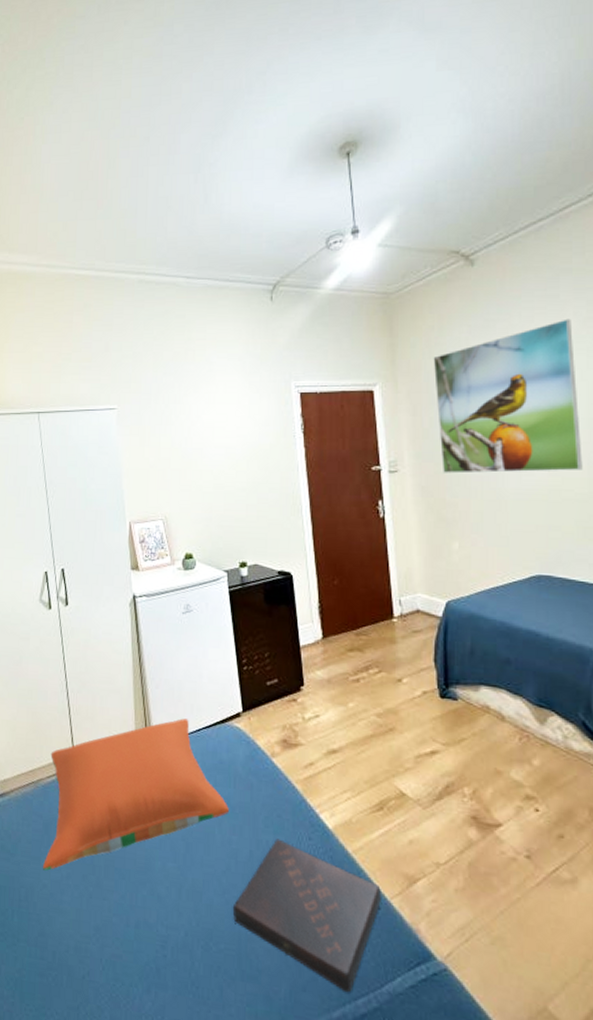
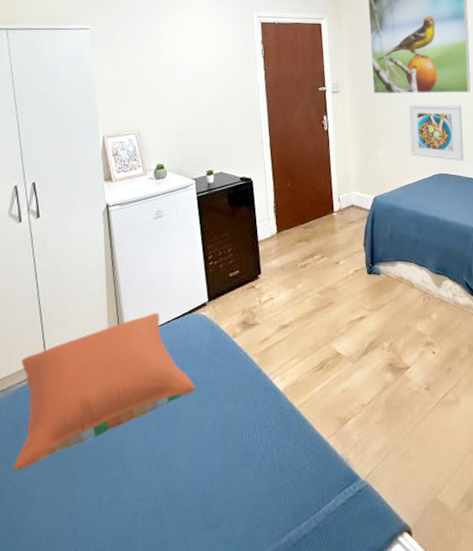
book: present [232,838,381,993] -> none [197,405,320,521]
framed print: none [492,485,575,561] -> present [408,104,464,162]

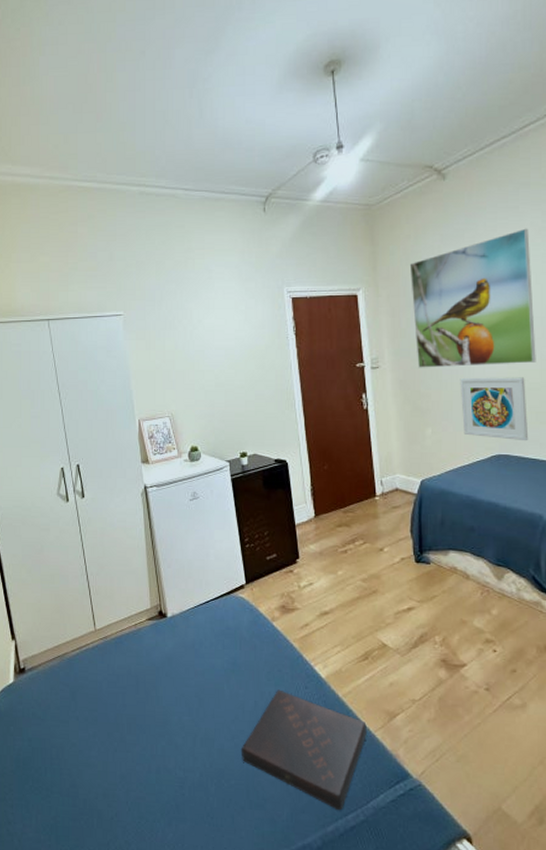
pillow: present [14,313,196,472] -> none [72,592,237,732]
book: none [197,405,320,521] -> present [240,689,367,811]

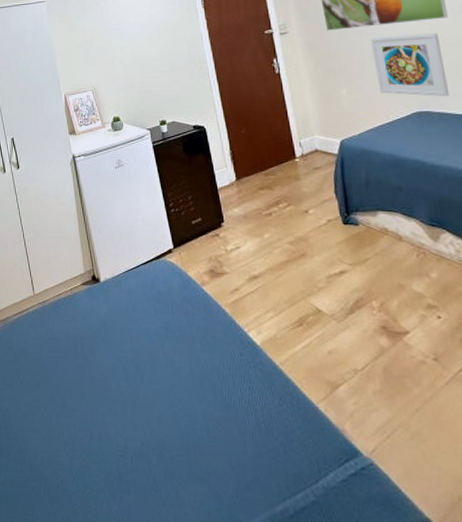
book: present [240,689,367,811] -> none [180,356,309,489]

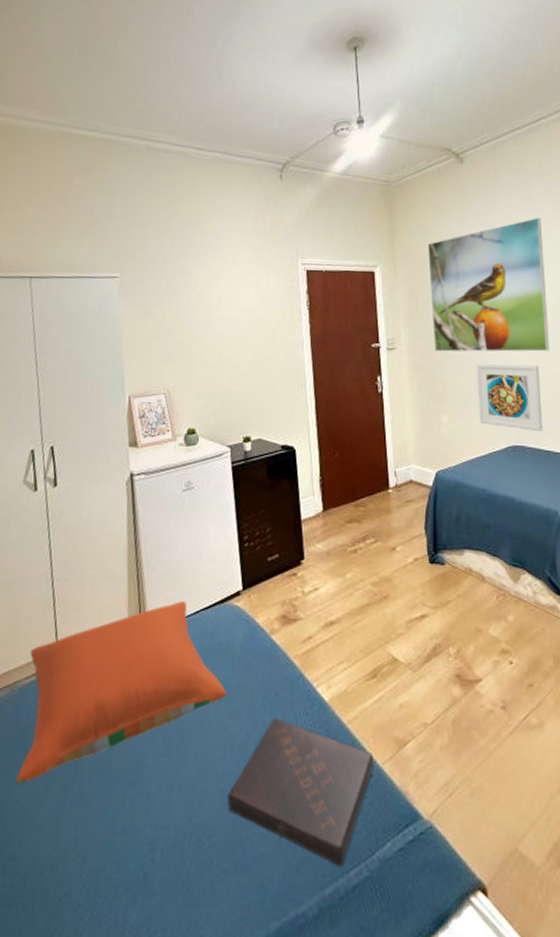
pillow: none [15,257,170,395] -> present [16,601,227,784]
book: none [180,356,309,489] -> present [227,717,374,867]

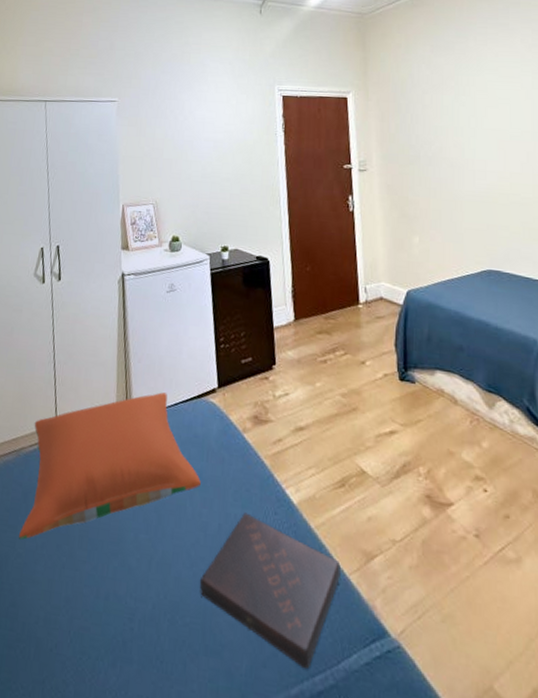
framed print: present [427,217,550,352] -> none [400,44,528,178]
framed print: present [476,363,543,432] -> none [449,187,521,258]

